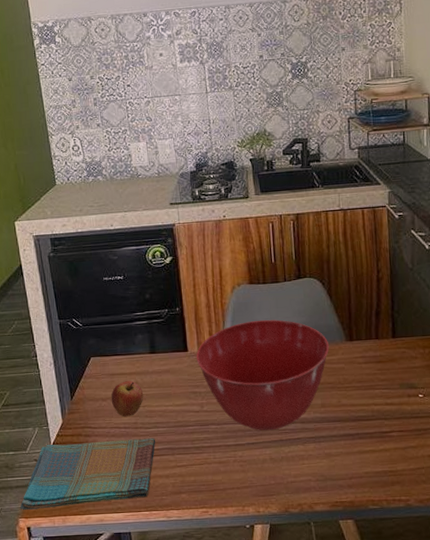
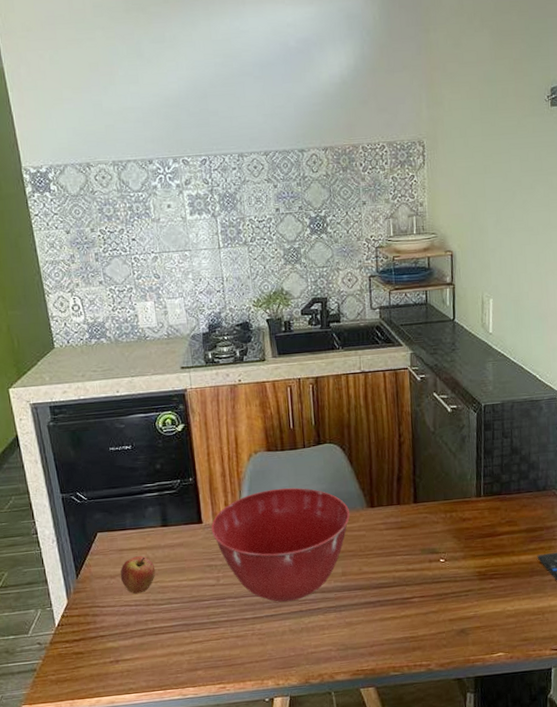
dish towel: present [20,438,156,510] -> none [22,614,170,696]

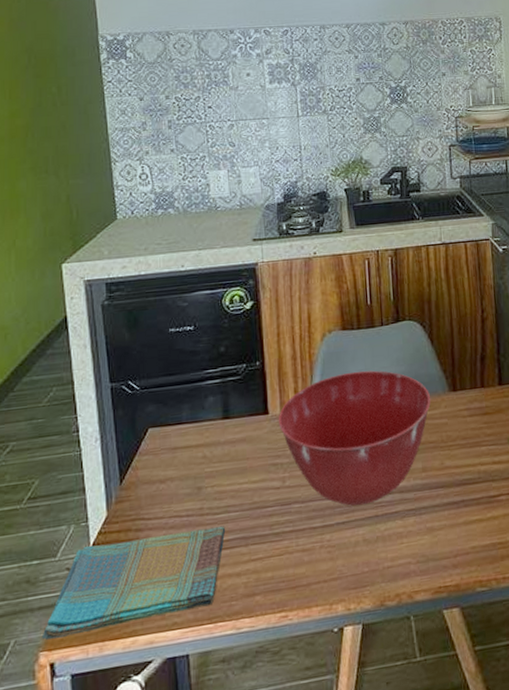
dish towel: none [22,614,170,696] -> present [41,525,226,640]
fruit: present [120,556,156,594] -> none [171,455,213,502]

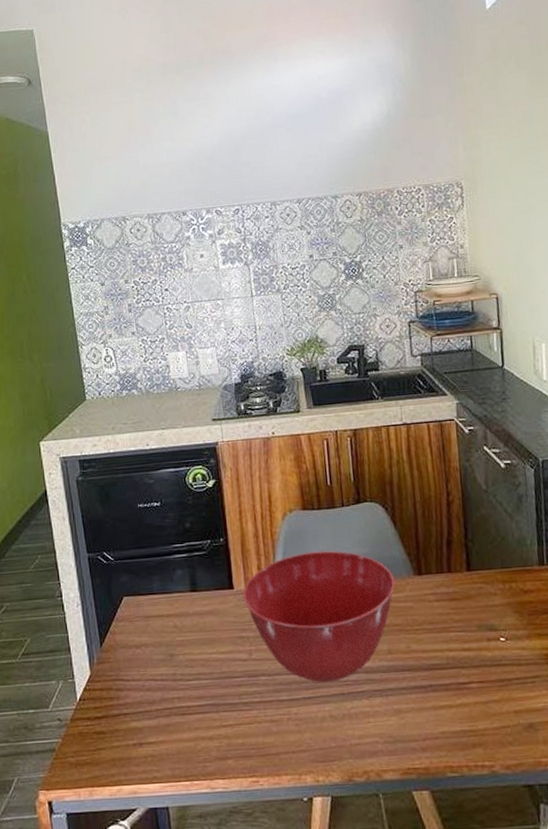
dish towel: present [41,525,226,640] -> none [40,692,198,780]

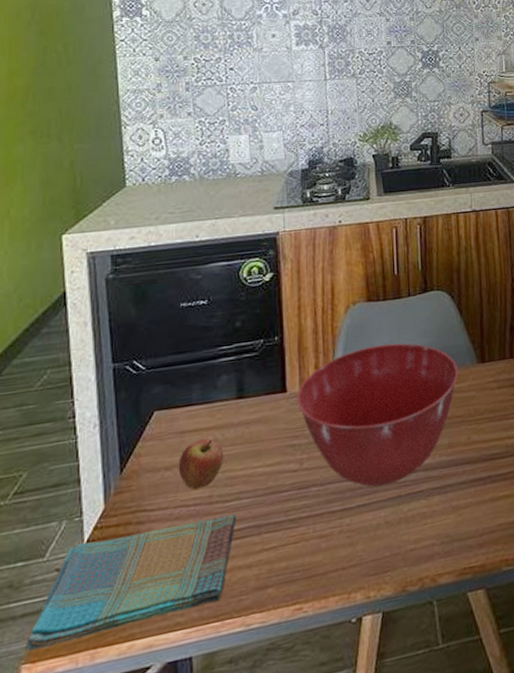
dish towel: none [40,692,198,780] -> present [24,514,237,651]
fruit: none [146,624,184,667] -> present [178,438,224,490]

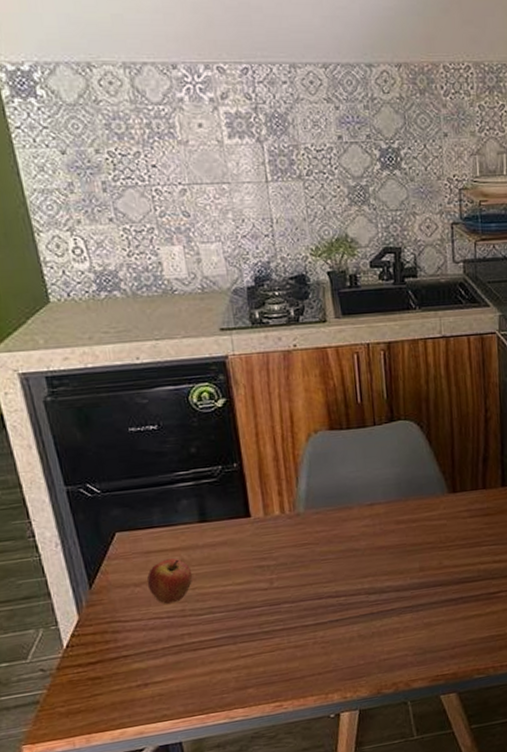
dish towel: present [24,514,237,651] -> none [22,626,212,735]
mixing bowl: present [296,343,458,487] -> none [261,472,428,605]

